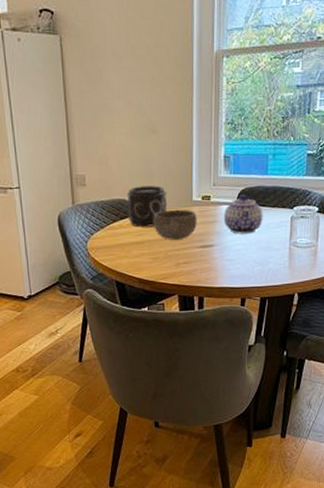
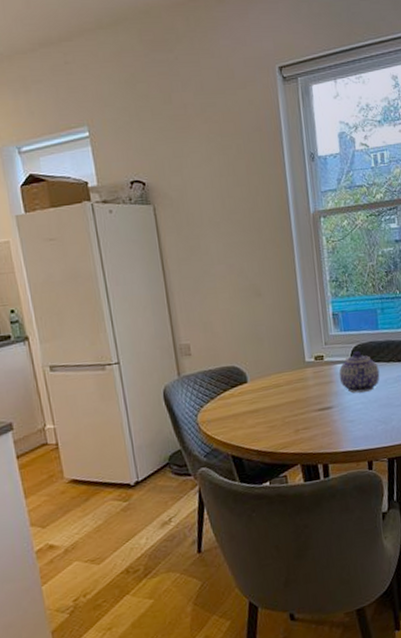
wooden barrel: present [126,185,168,227] -> none [235,349,280,395]
bowl: present [153,209,197,240] -> none [265,371,313,406]

